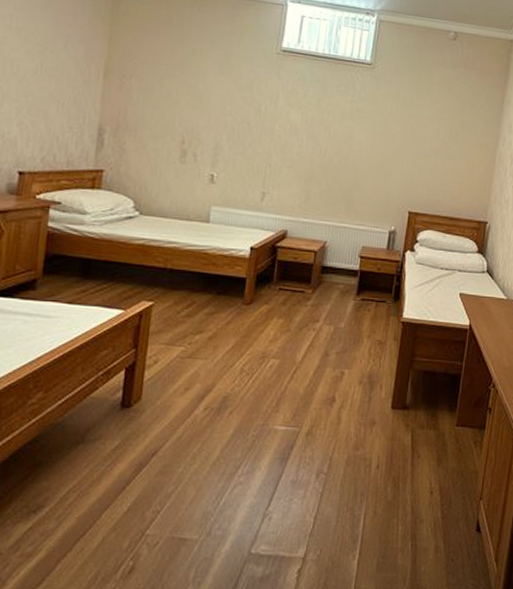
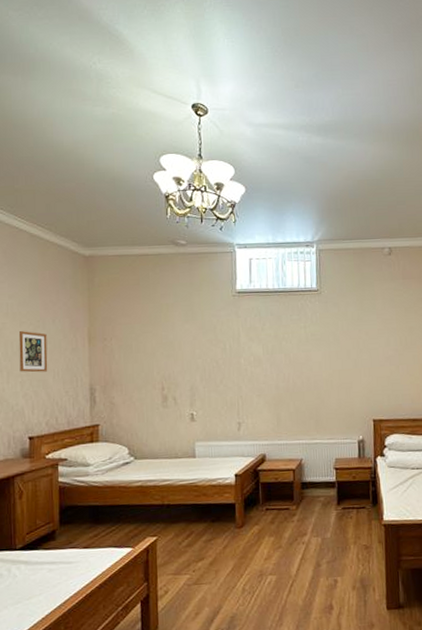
picture frame: none [17,50,55,101] -> present [18,331,48,373]

